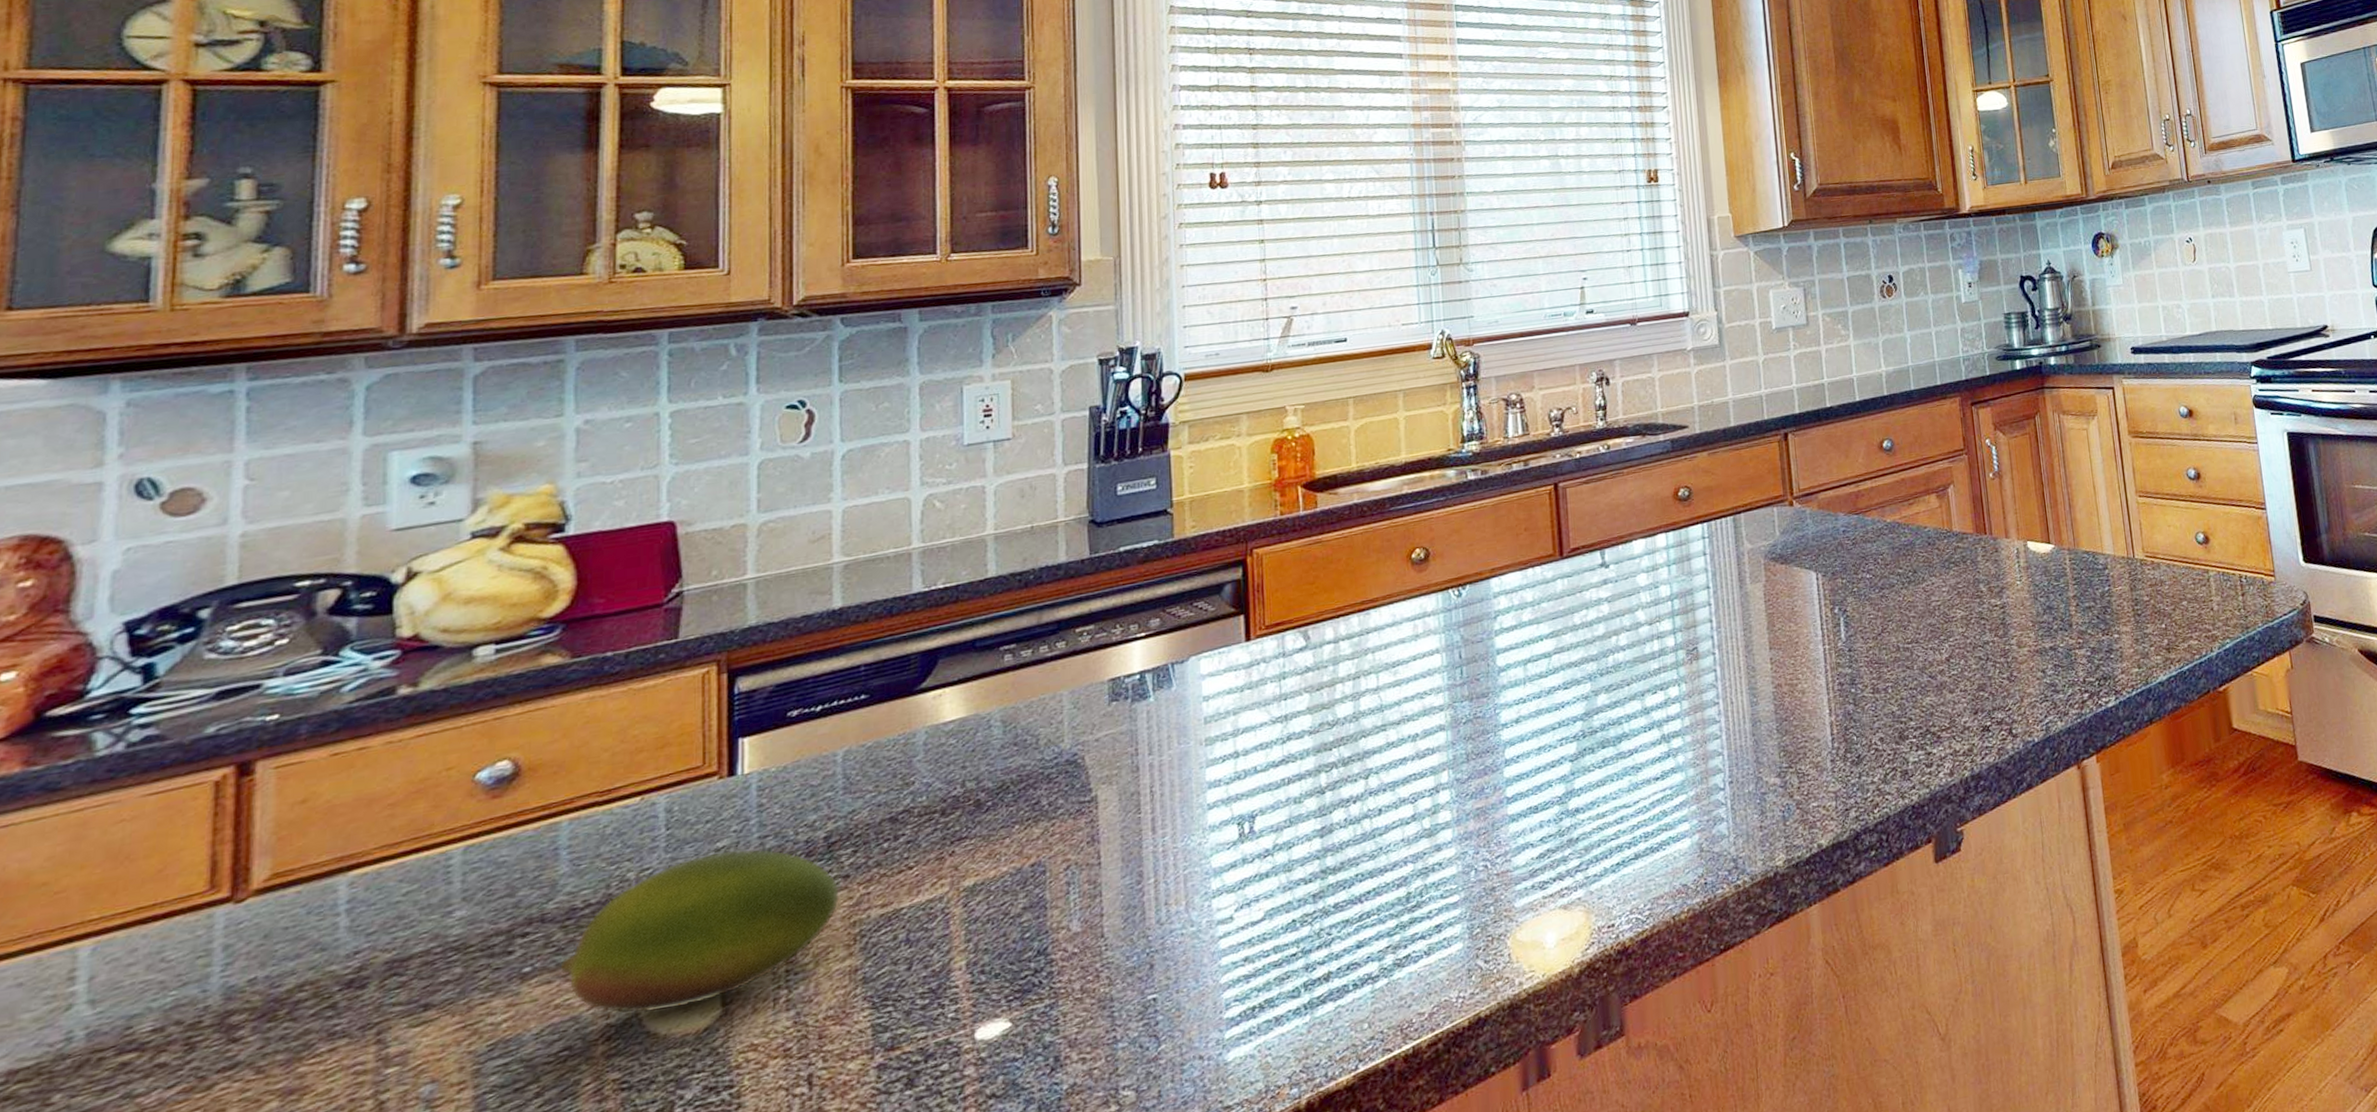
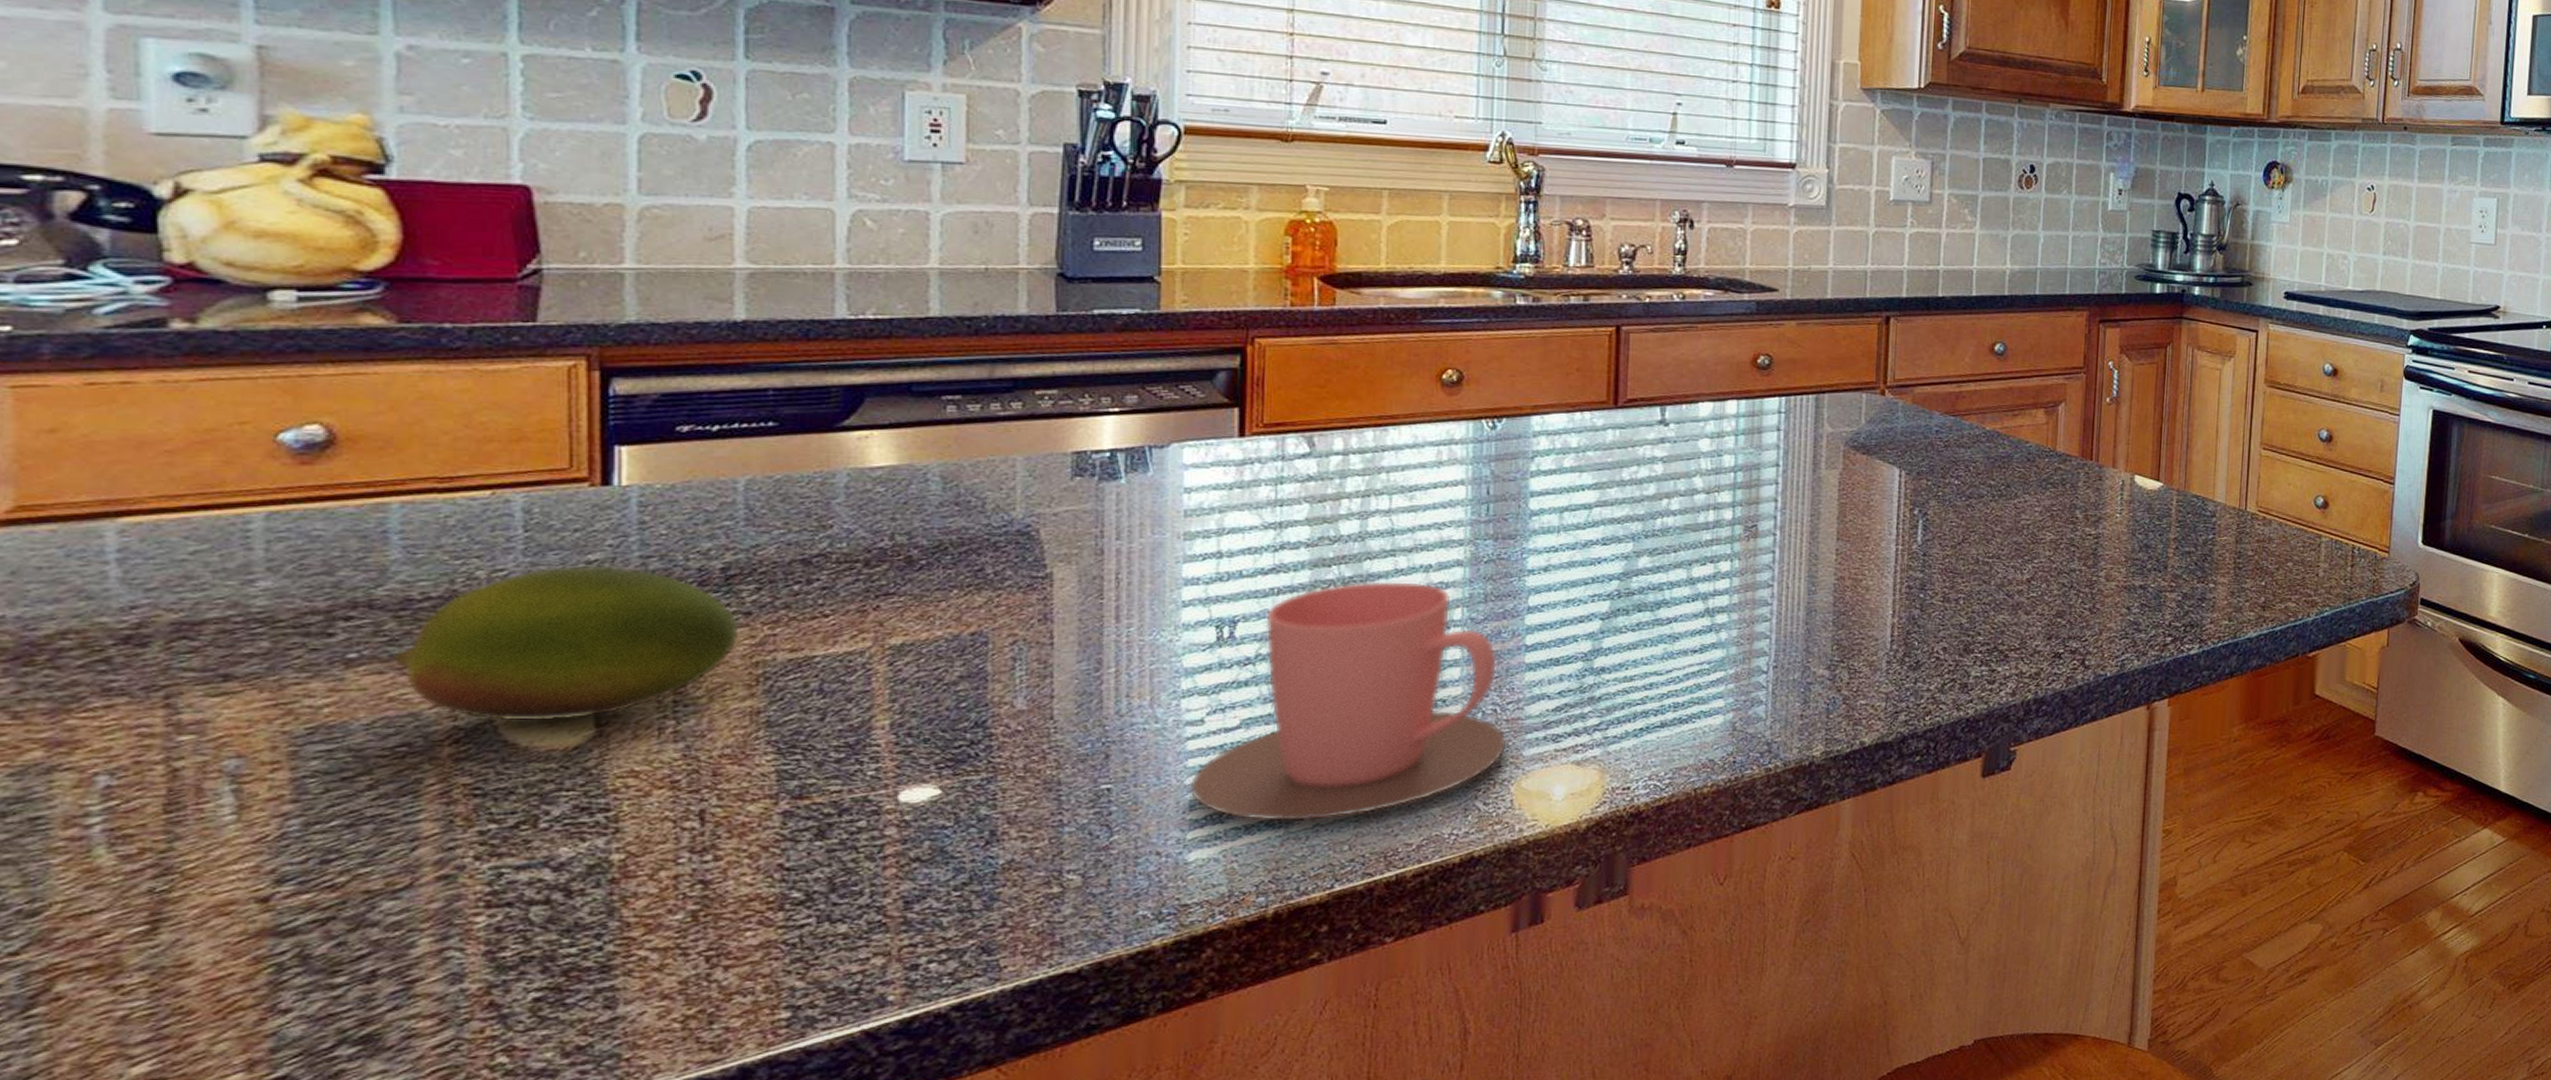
cup: none [1224,751,1500,1011] -> present [1189,580,1507,822]

